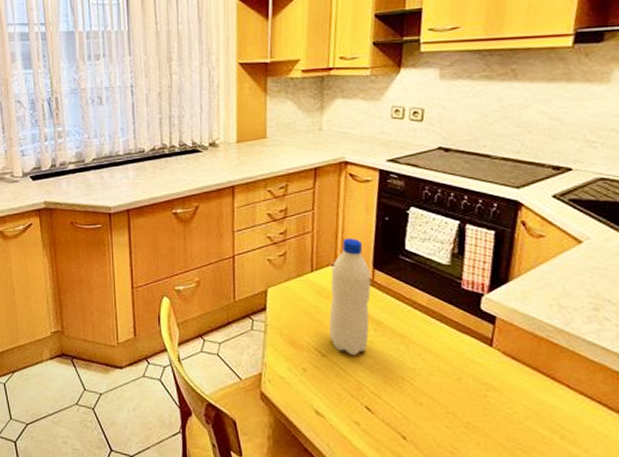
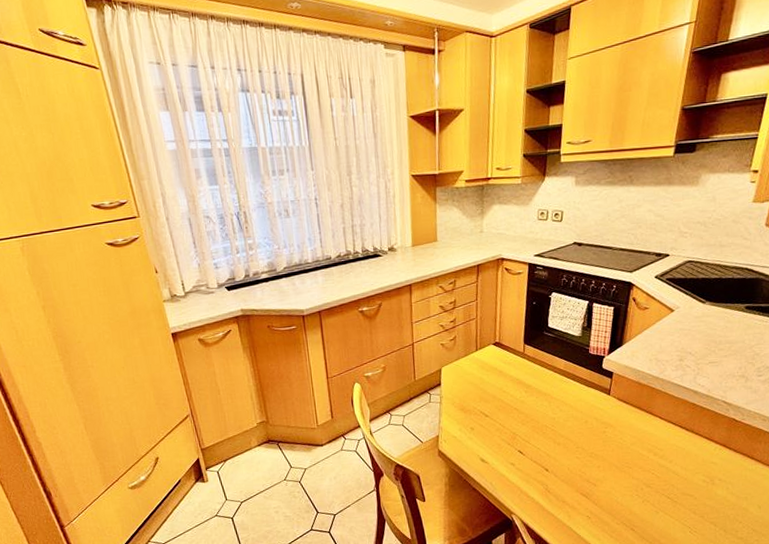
water bottle: present [329,238,371,356] -> none [490,321,523,414]

